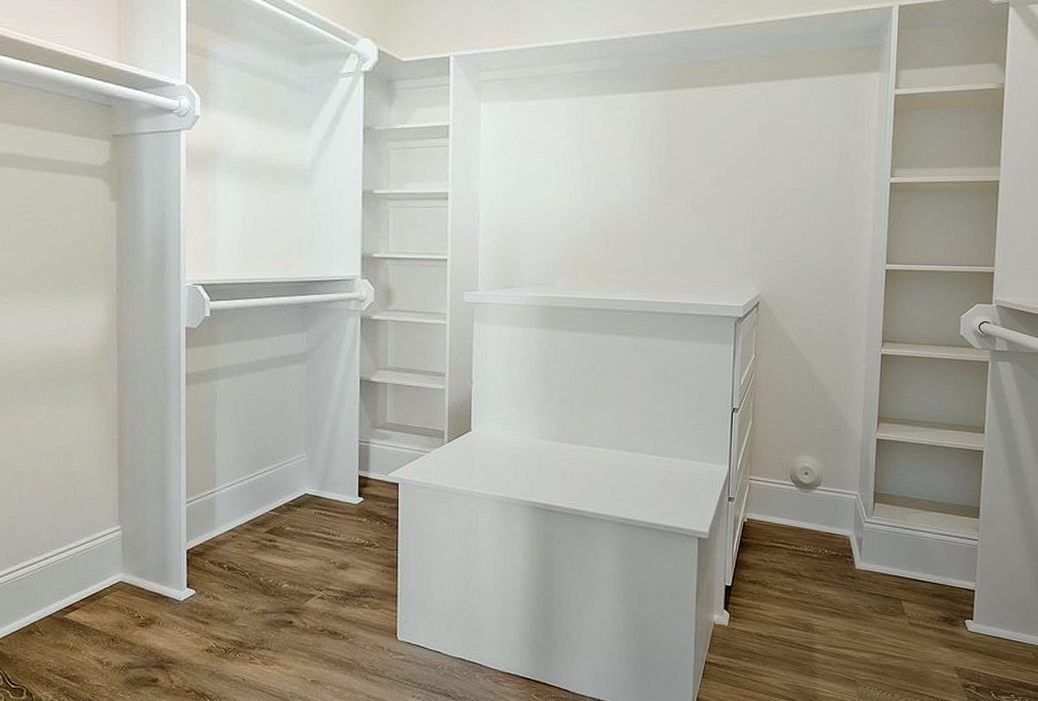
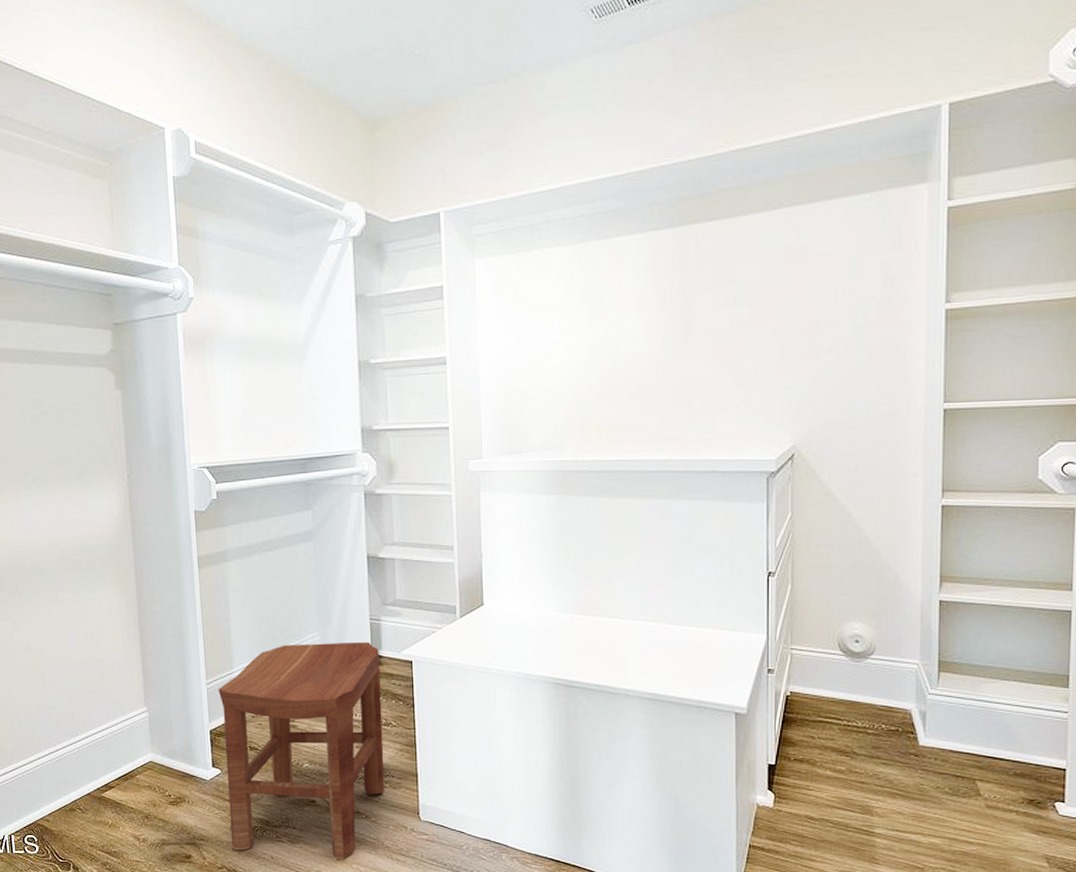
stool: none [198,464,366,682] -> present [218,642,385,860]

